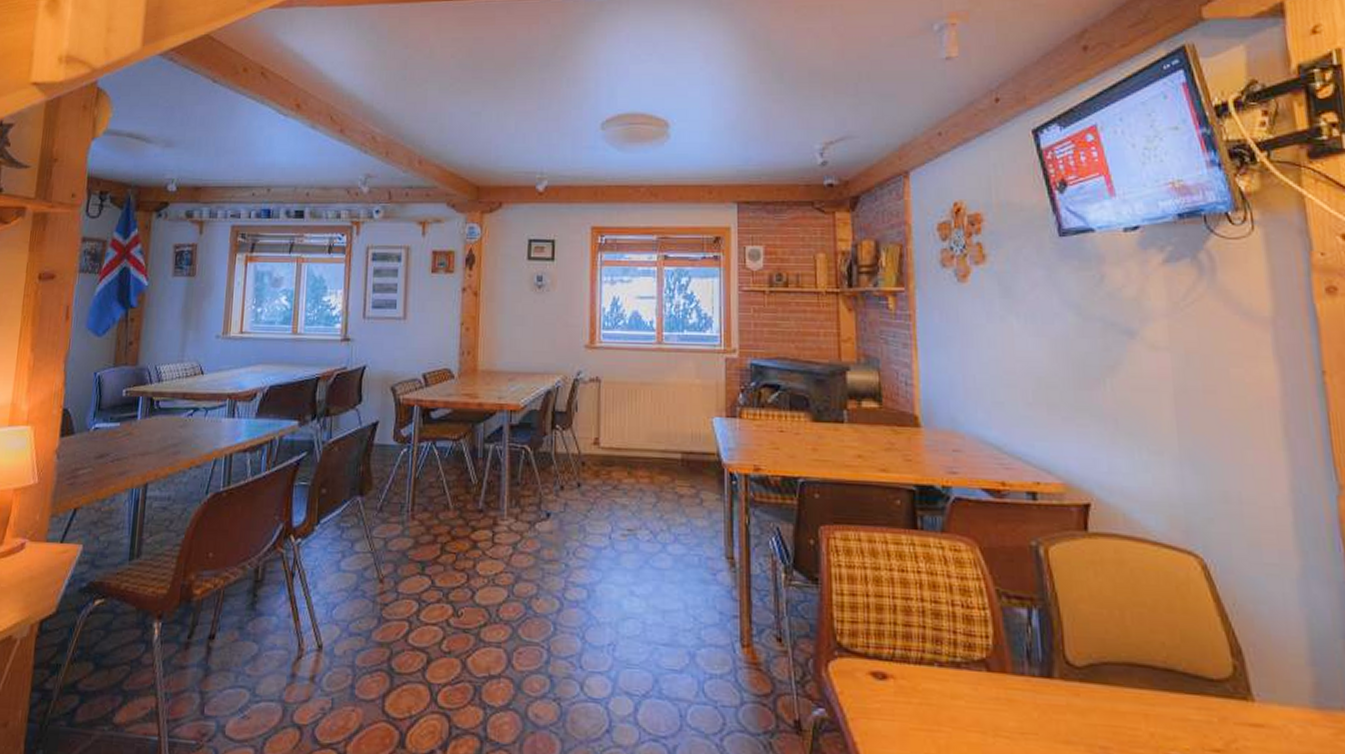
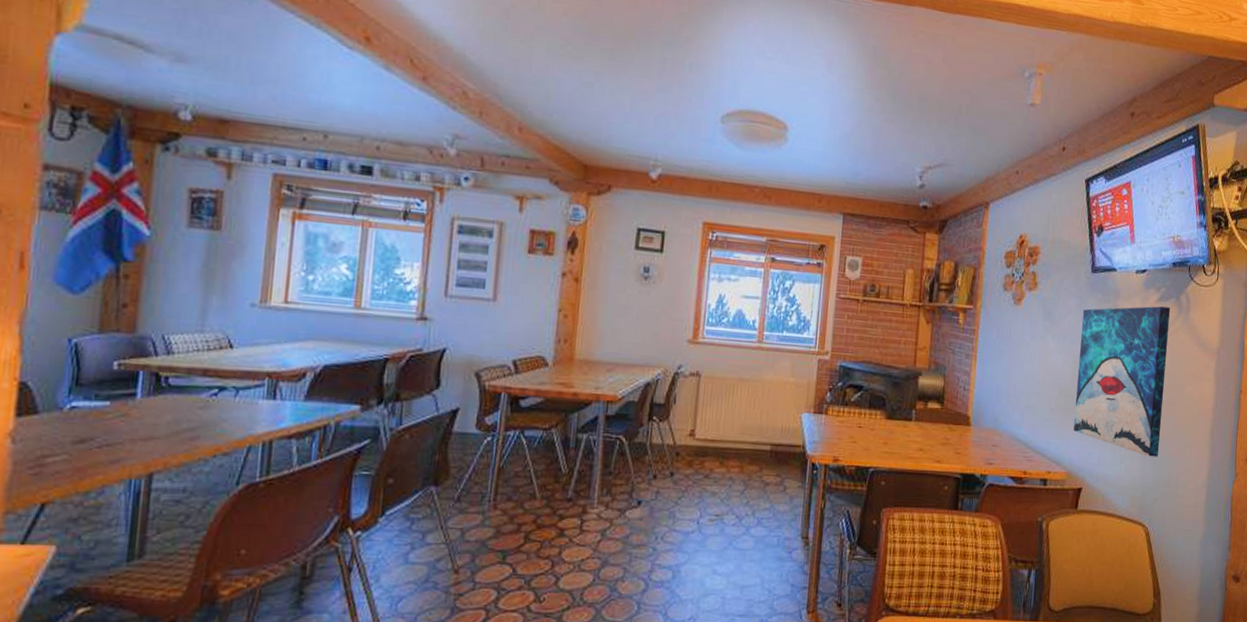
wall art: none [1054,269,1203,464] -> present [1074,306,1171,457]

